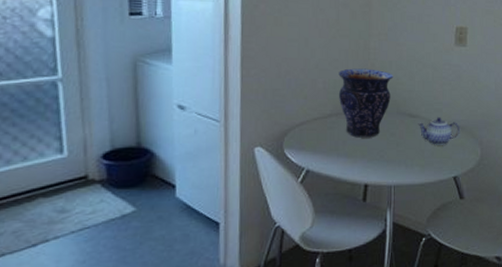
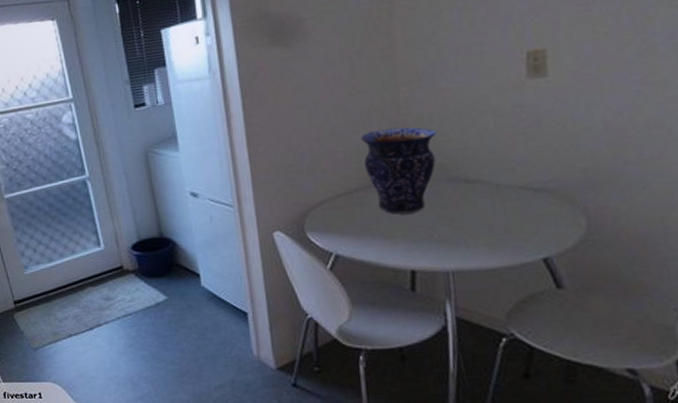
teapot: present [418,117,460,145] -> none [479,179,547,218]

